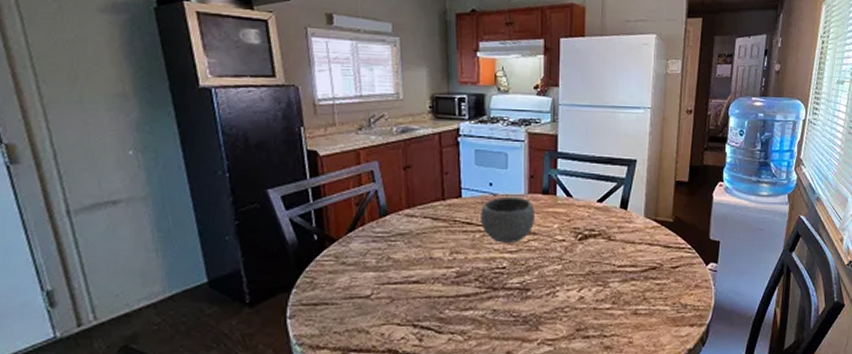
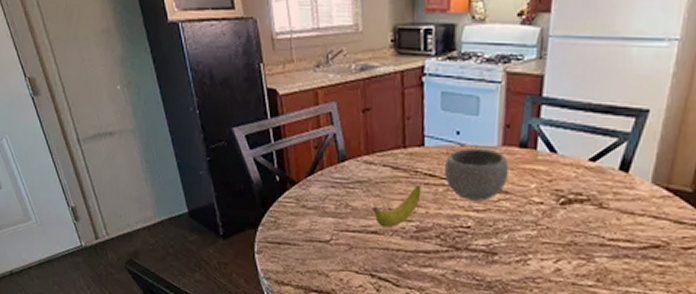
banana: none [414,232,460,276] -> present [372,184,422,228]

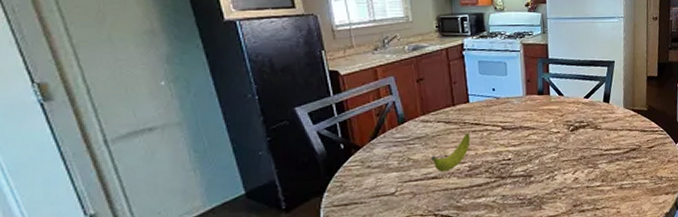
bowl: present [444,147,509,201] -> none [486,98,533,139]

